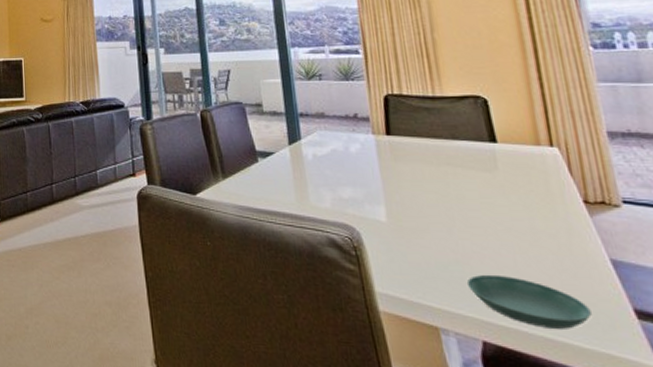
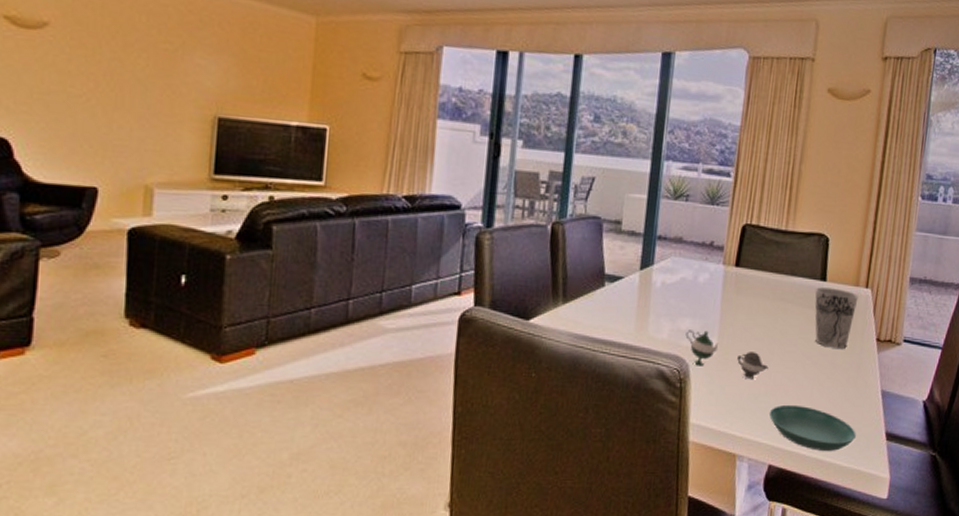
teapot: none [349,198,452,248] -> present [685,330,769,380]
cup: none [485,149,546,213] -> present [814,287,859,349]

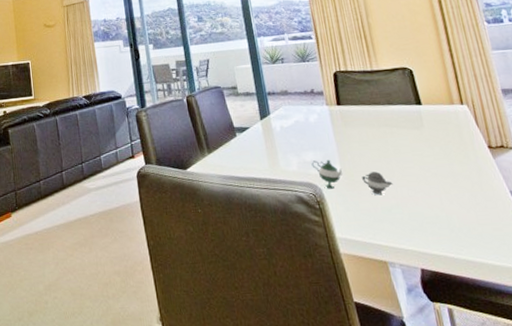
saucer: present [769,404,856,451] -> none [406,212,500,253]
cup: present [814,287,859,349] -> none [414,109,461,160]

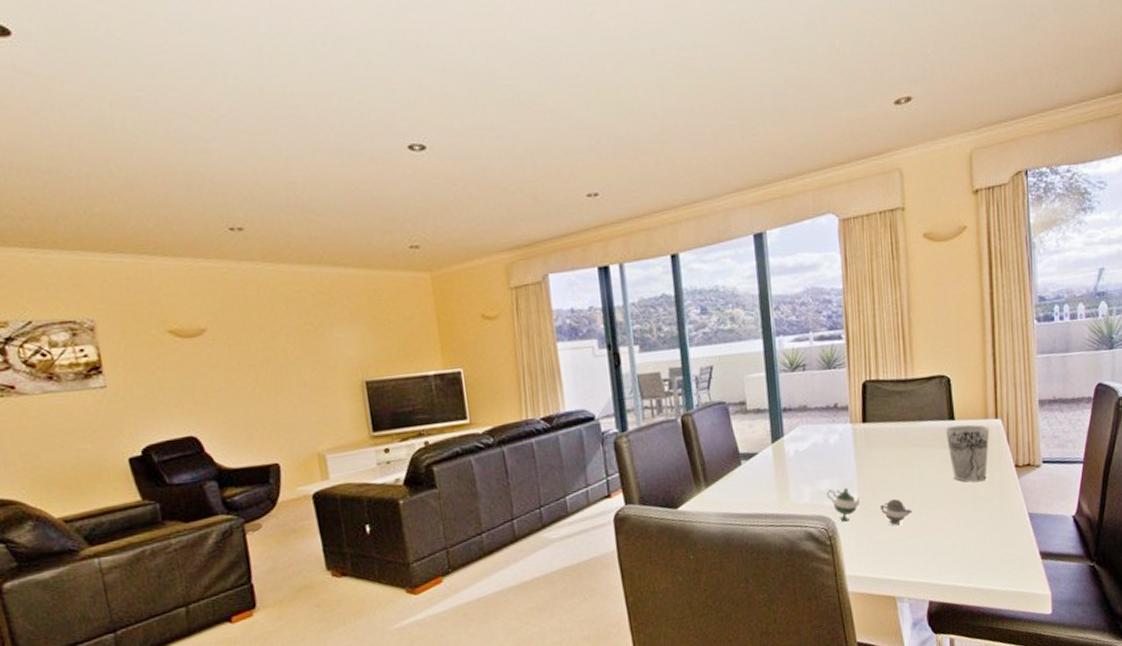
cup: none [414,109,461,160] -> present [945,424,990,482]

